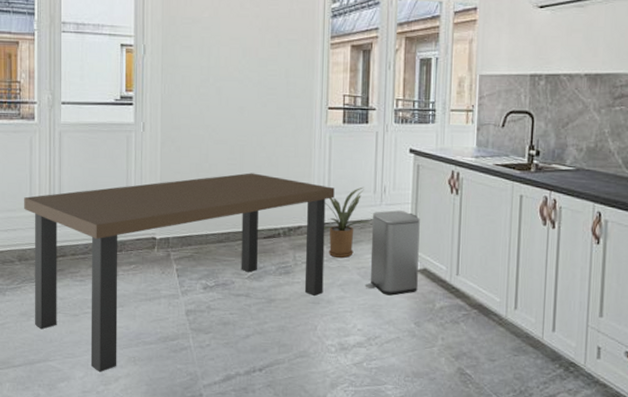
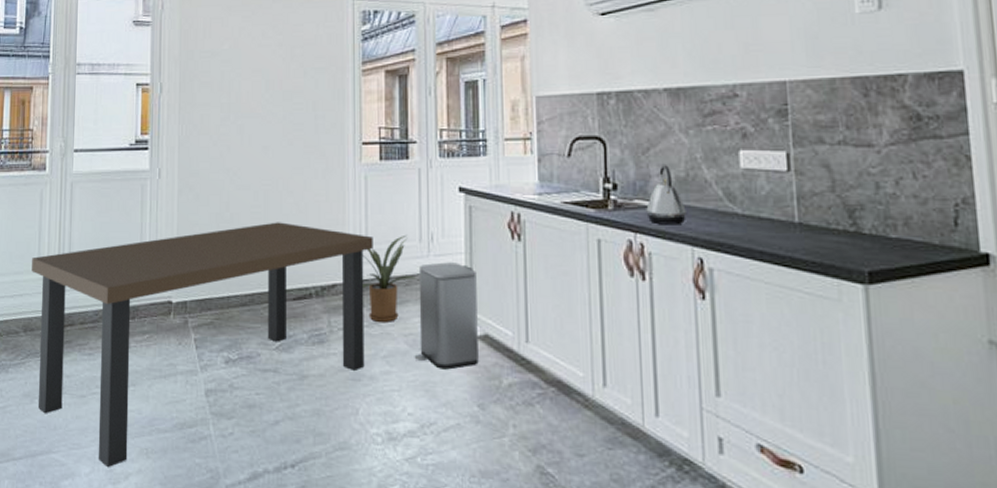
kettle: none [561,136,592,186] -> present [646,163,686,225]

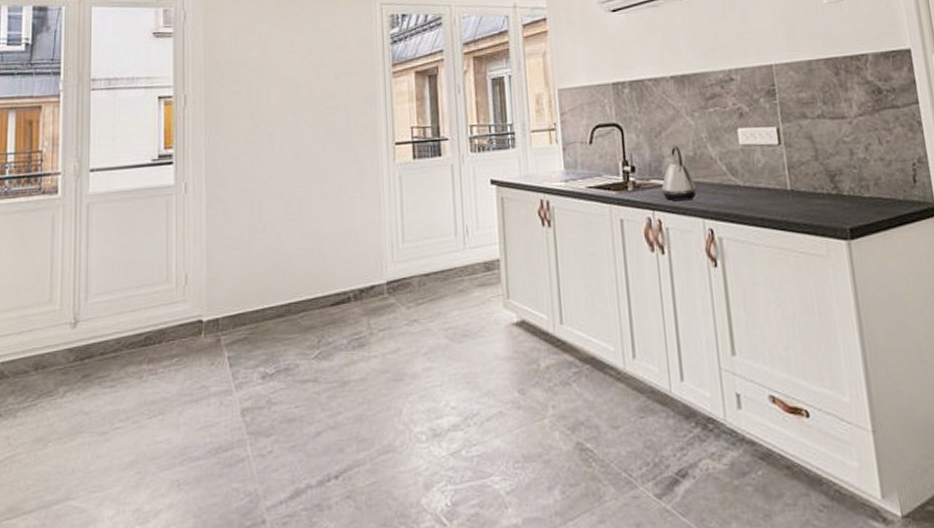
dining table: present [32,222,373,468] -> none [43,227,410,508]
house plant: present [362,234,417,323] -> none [399,230,454,320]
pedal bin: present [414,262,479,370] -> none [454,253,517,360]

